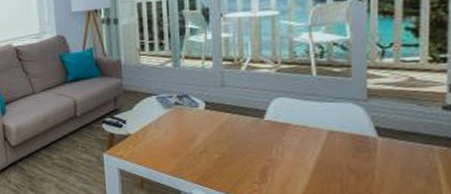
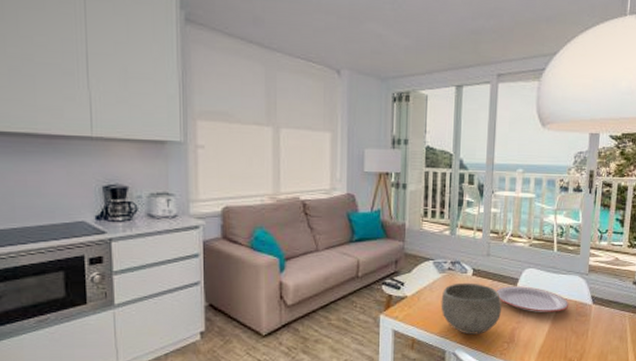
bowl: none [169,117,246,174] -> present [441,283,502,335]
plate: none [237,118,342,148] -> present [496,286,569,312]

